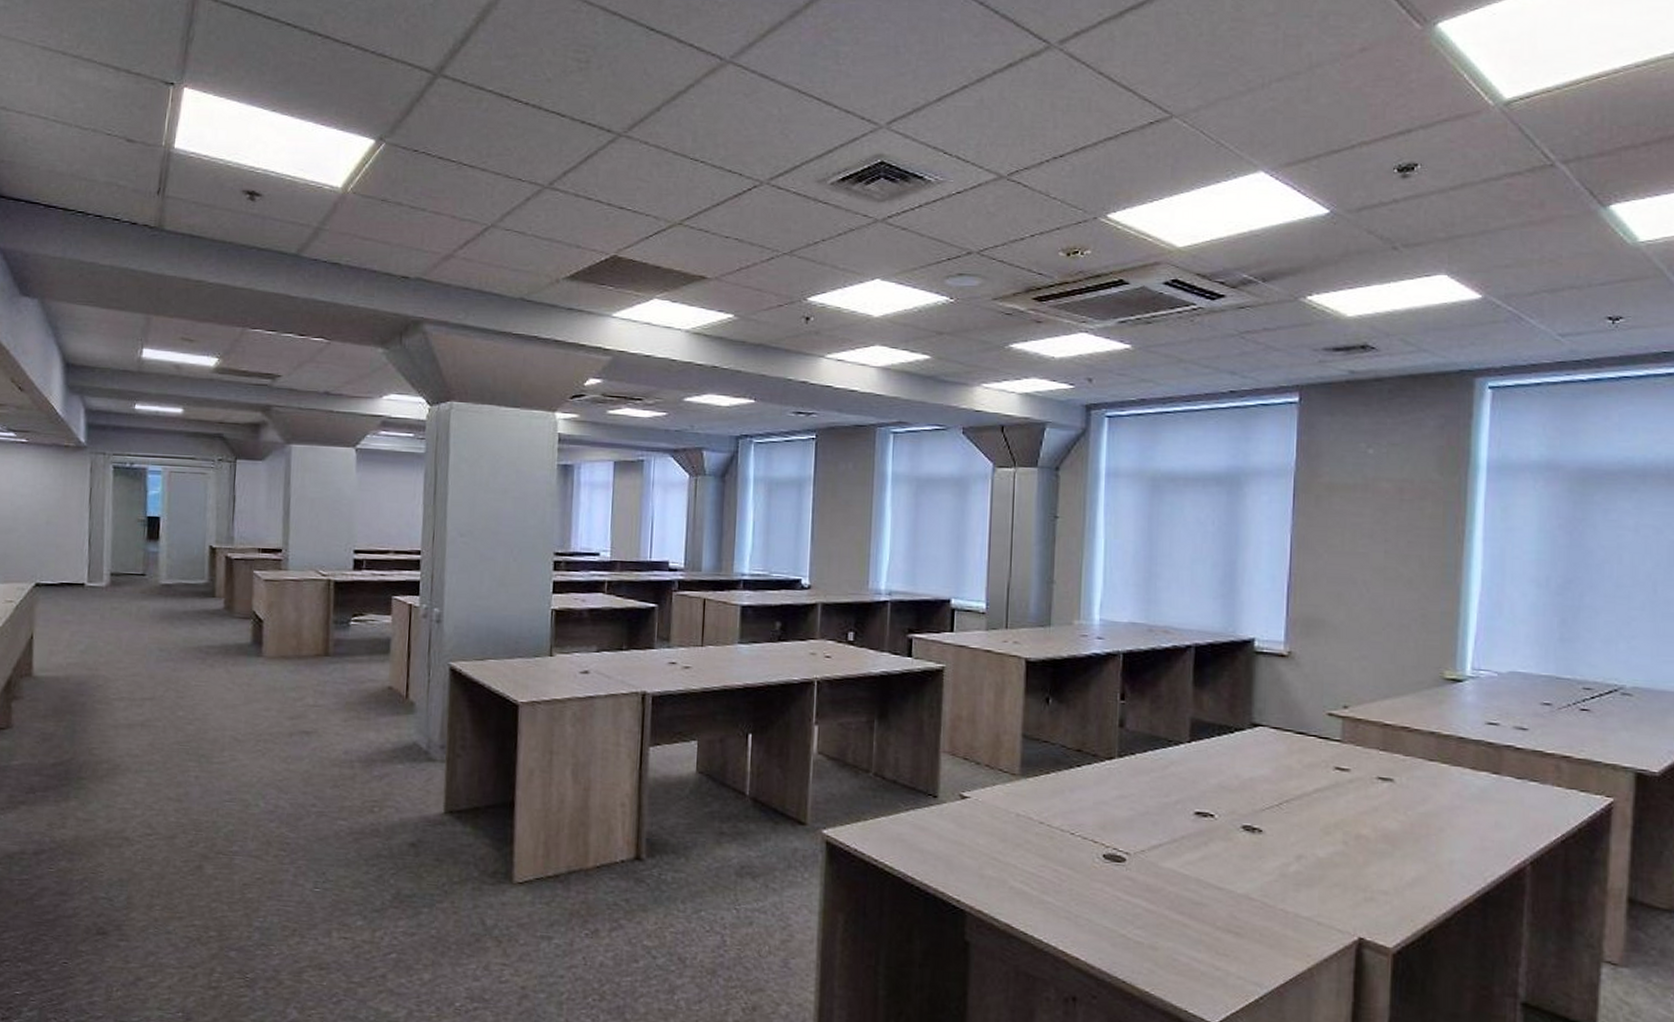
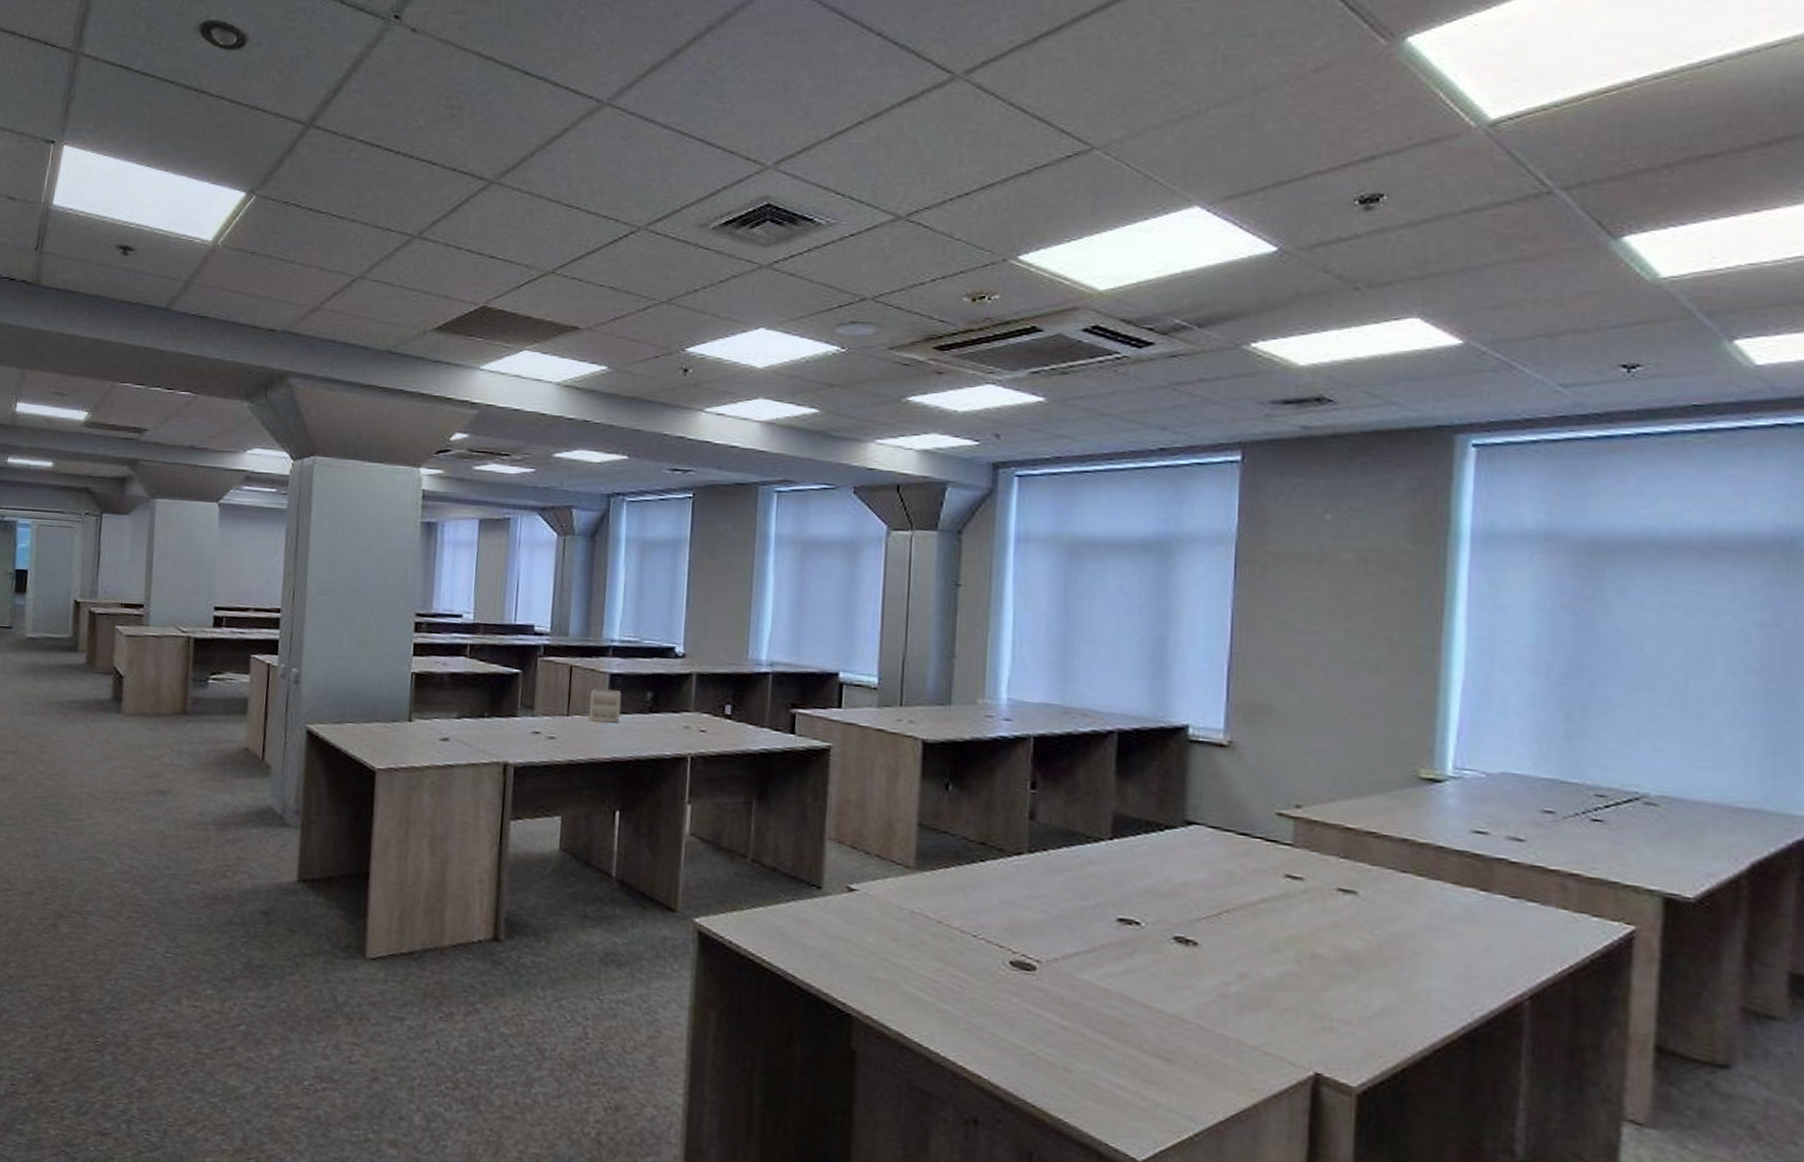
desk organizer: none [721,620,752,652] -> present [588,688,622,724]

